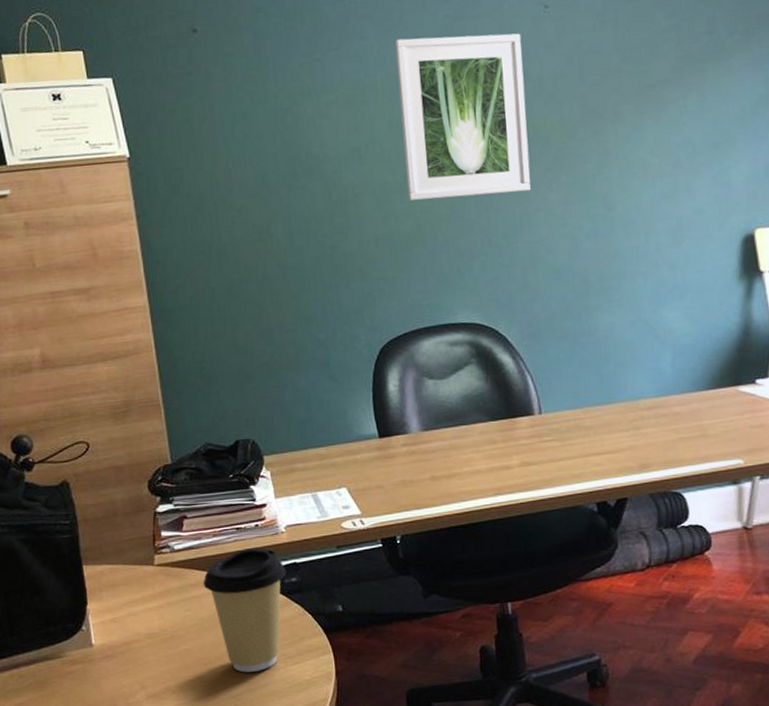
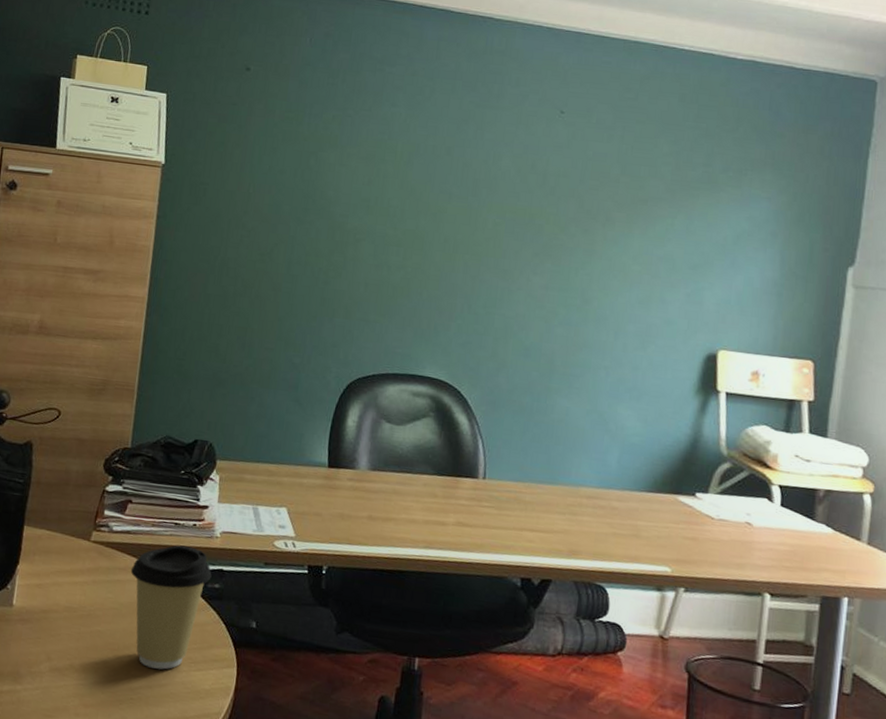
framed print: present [395,33,531,201] -> none [403,113,535,270]

